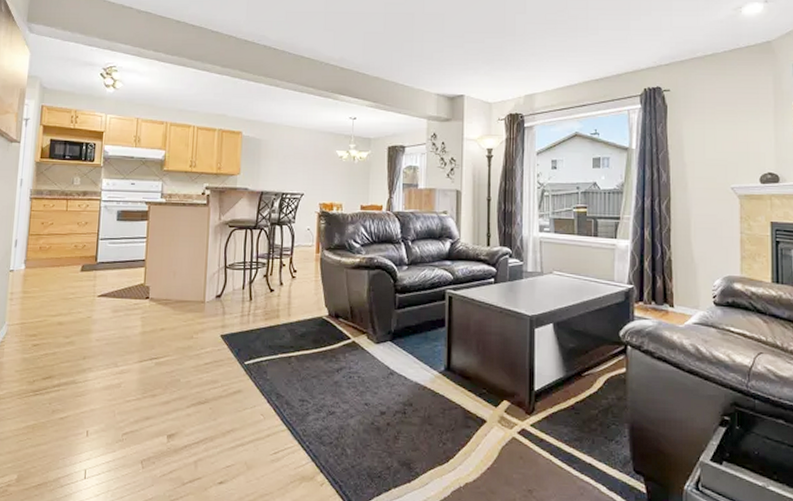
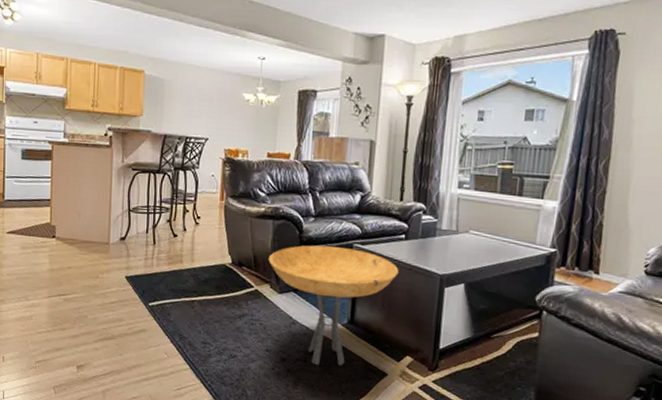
side table: none [364,293,491,416] -> present [268,245,399,366]

